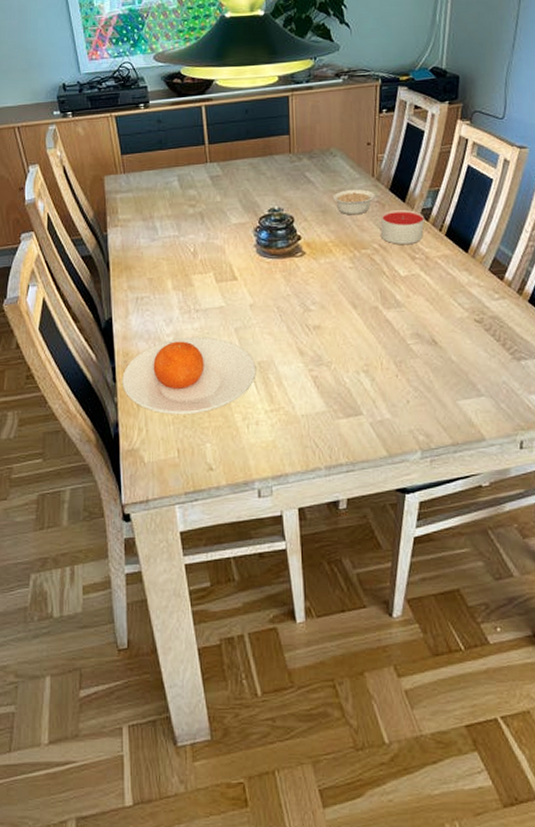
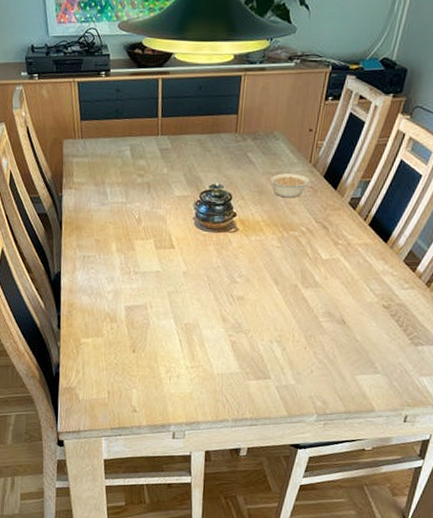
plate: present [122,336,256,415] -> none [65,295,183,363]
candle: present [380,209,425,244] -> none [309,196,353,230]

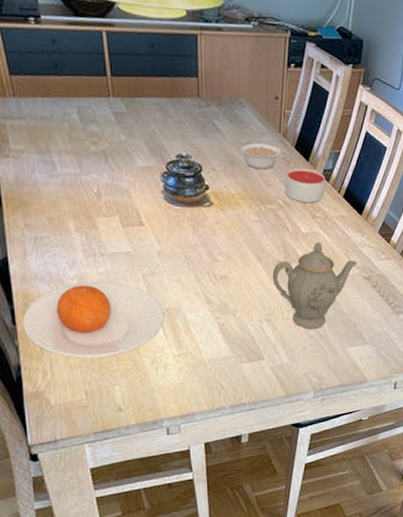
plate: none [65,295,183,363] -> present [23,281,165,359]
teapot: none [287,268,378,354] -> present [272,241,358,330]
candle: none [309,196,353,230] -> present [285,167,326,203]

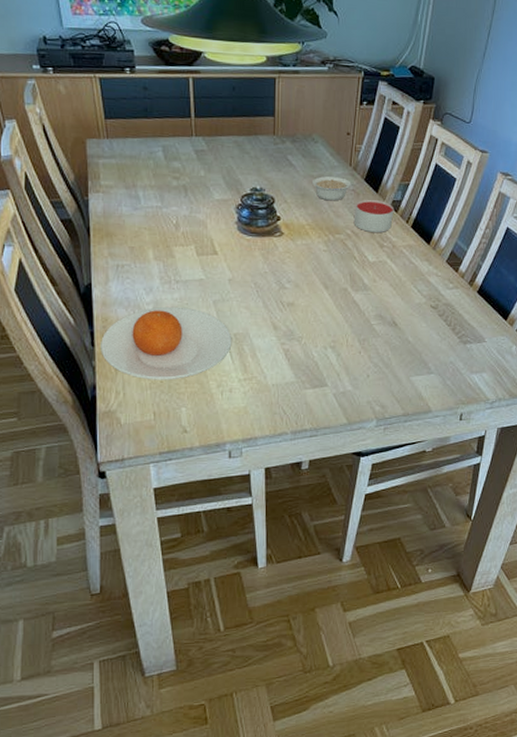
teapot: present [272,241,358,330] -> none [338,270,425,358]

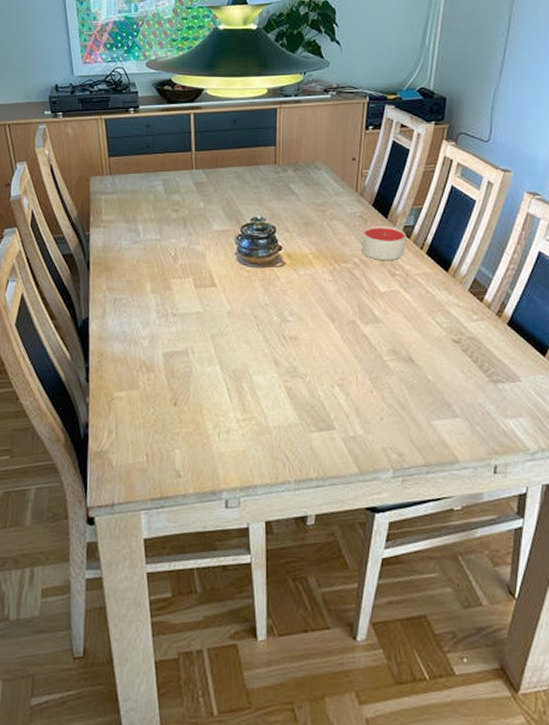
plate: present [101,306,232,380] -> none [95,341,230,419]
legume: present [311,175,359,201] -> none [315,202,366,229]

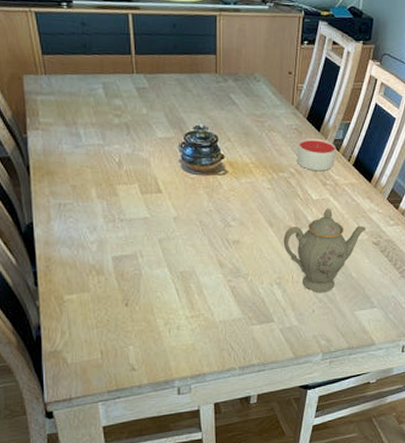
teapot: none [346,301,445,398] -> present [283,208,367,293]

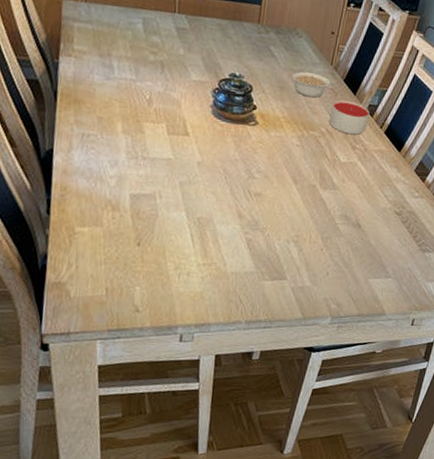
legume: none [254,114,301,140] -> present [291,71,338,98]
teapot: present [283,208,367,293] -> none [305,172,391,257]

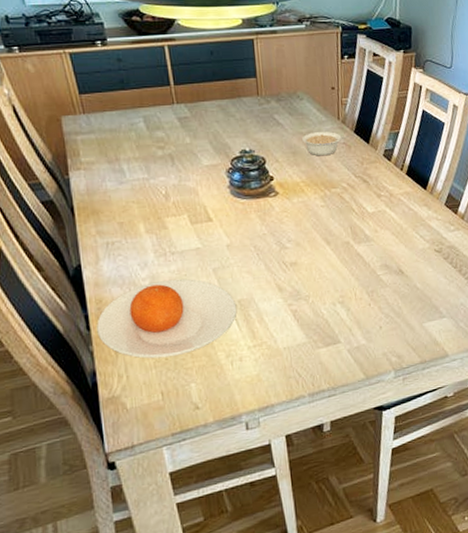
plate: none [56,181,195,258] -> present [97,279,237,359]
candle: present [329,100,370,135] -> none [348,150,388,183]

